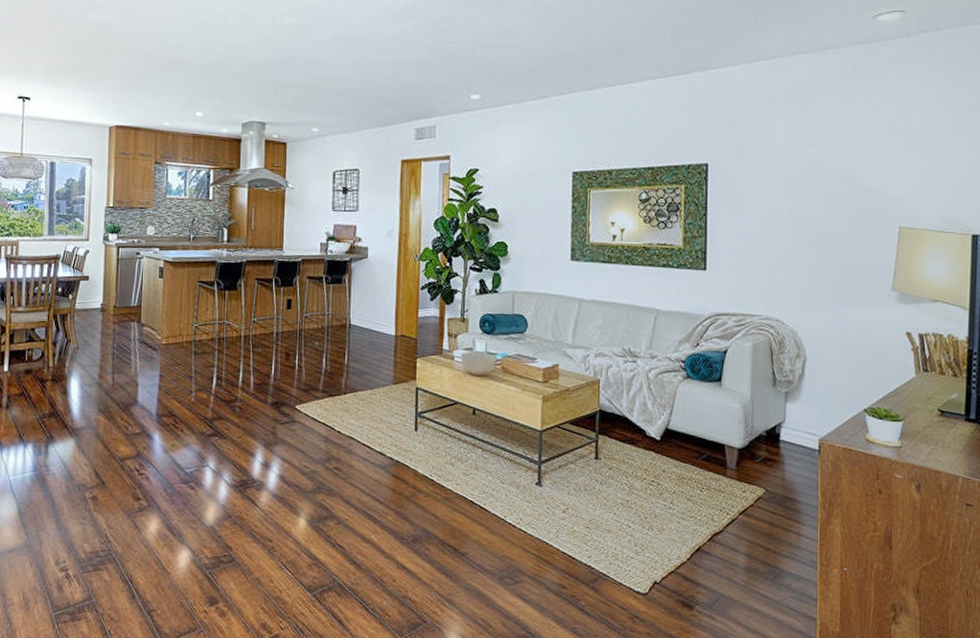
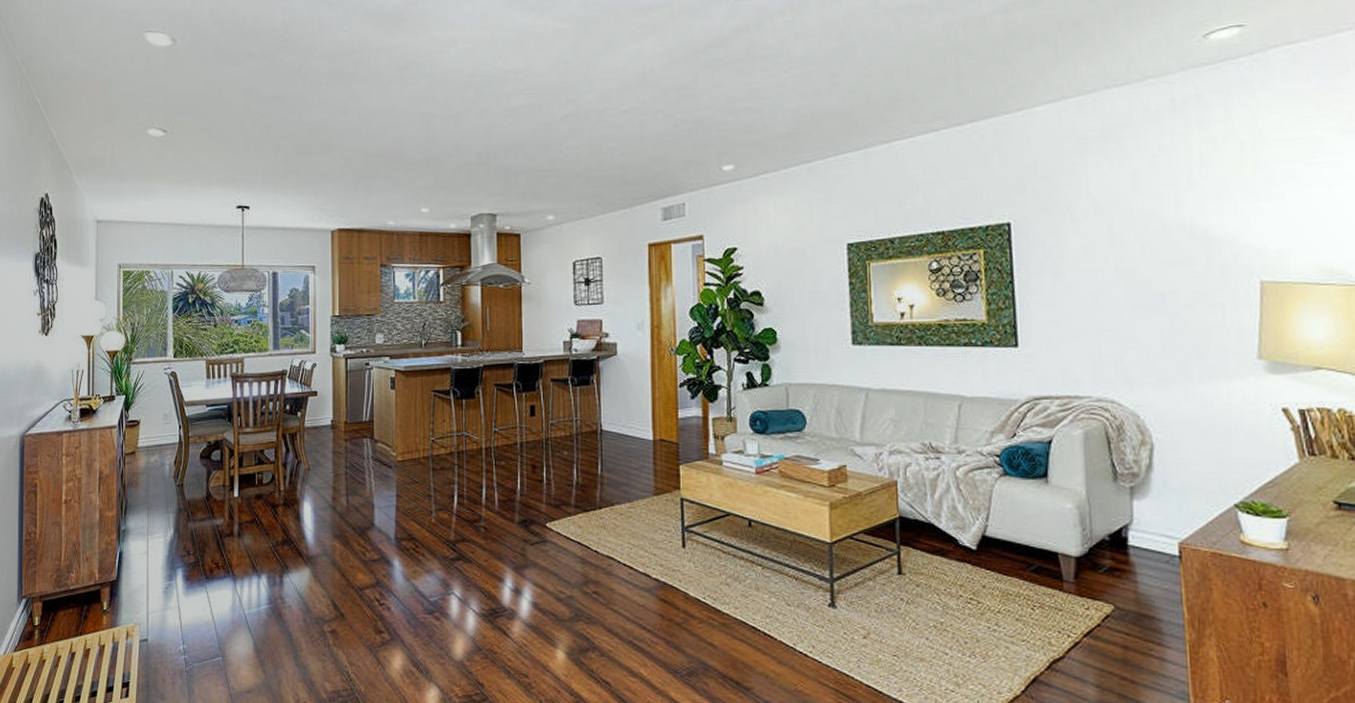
bowl: present [460,352,496,377] -> none [730,455,772,483]

